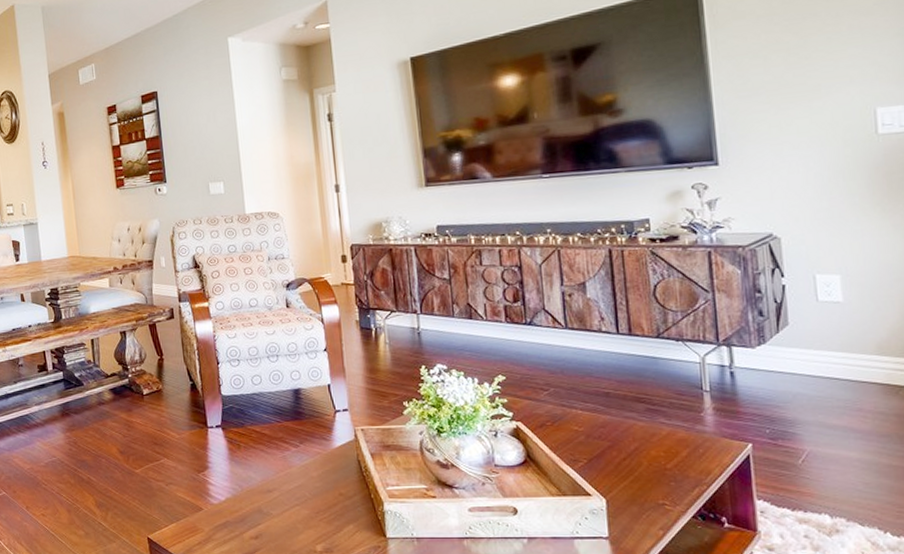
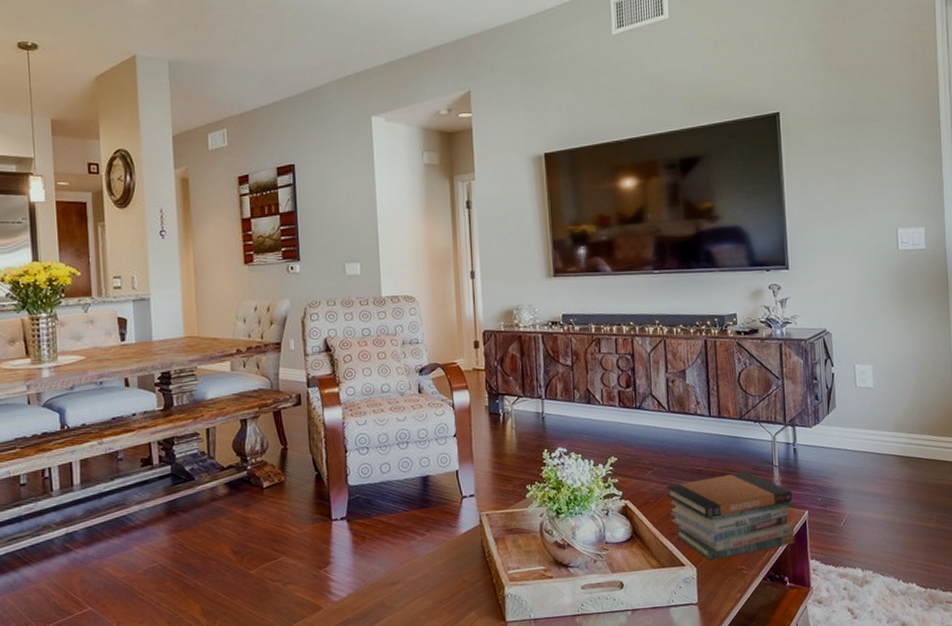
book stack: none [565,396,735,492] -> present [666,472,795,561]

